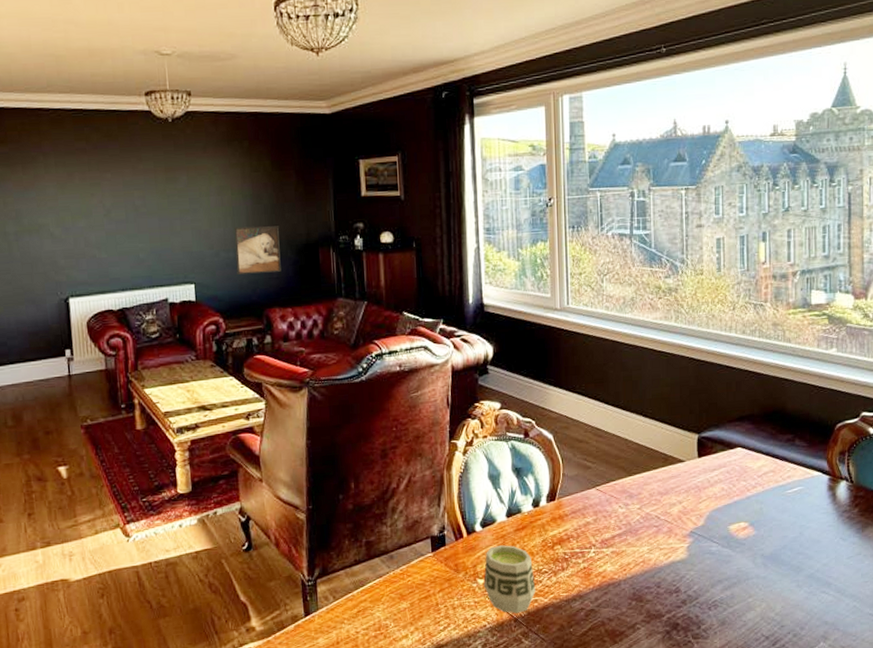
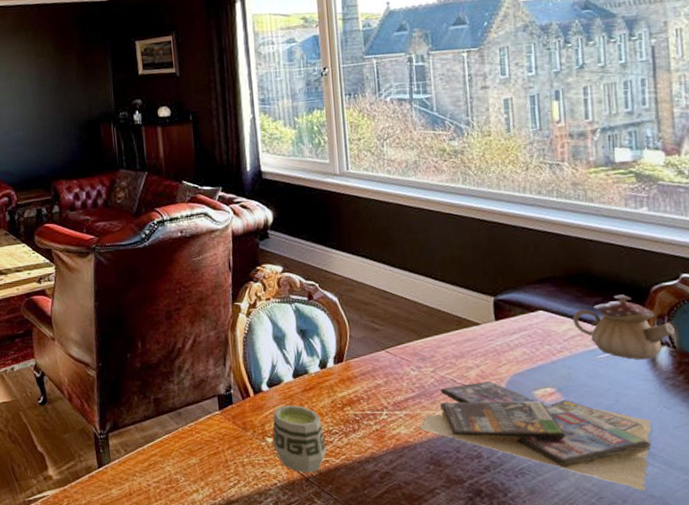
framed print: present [234,226,281,275] -> none [22,105,66,151]
video game cases: none [624,516,829,618] -> present [419,380,652,491]
teapot: none [766,432,854,494] -> present [572,294,676,360]

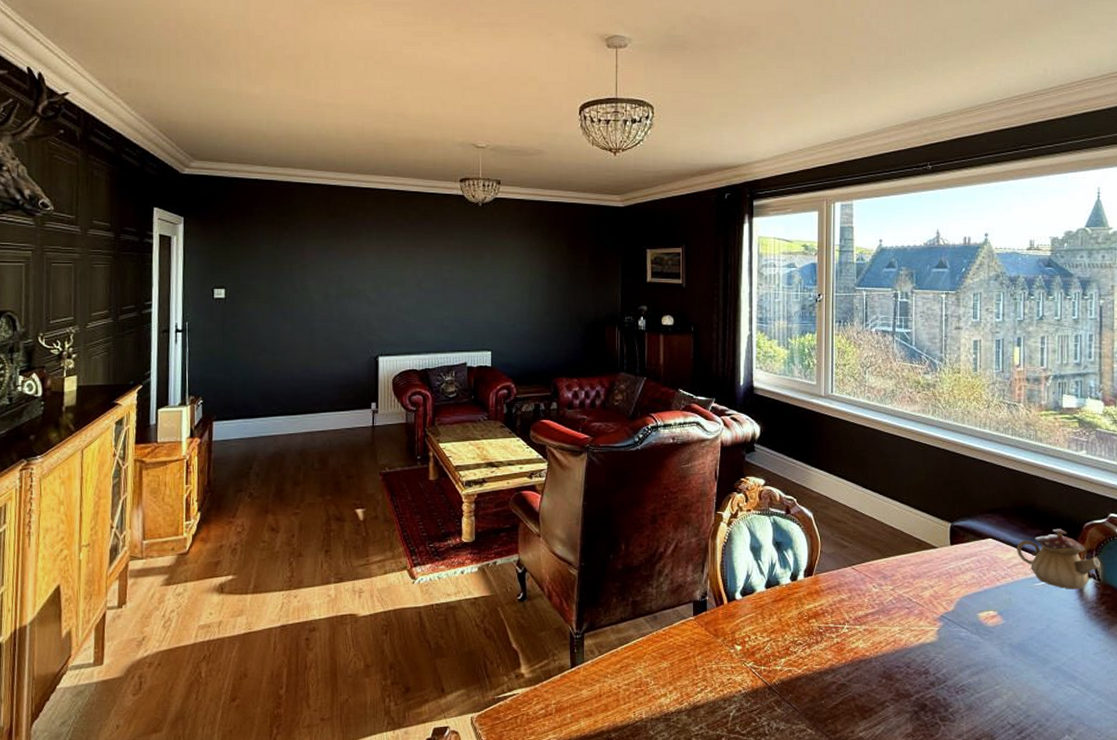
cup: present [272,405,327,473] -> none [741,615,790,682]
video game cases: present [419,380,652,491] -> none [876,601,1076,711]

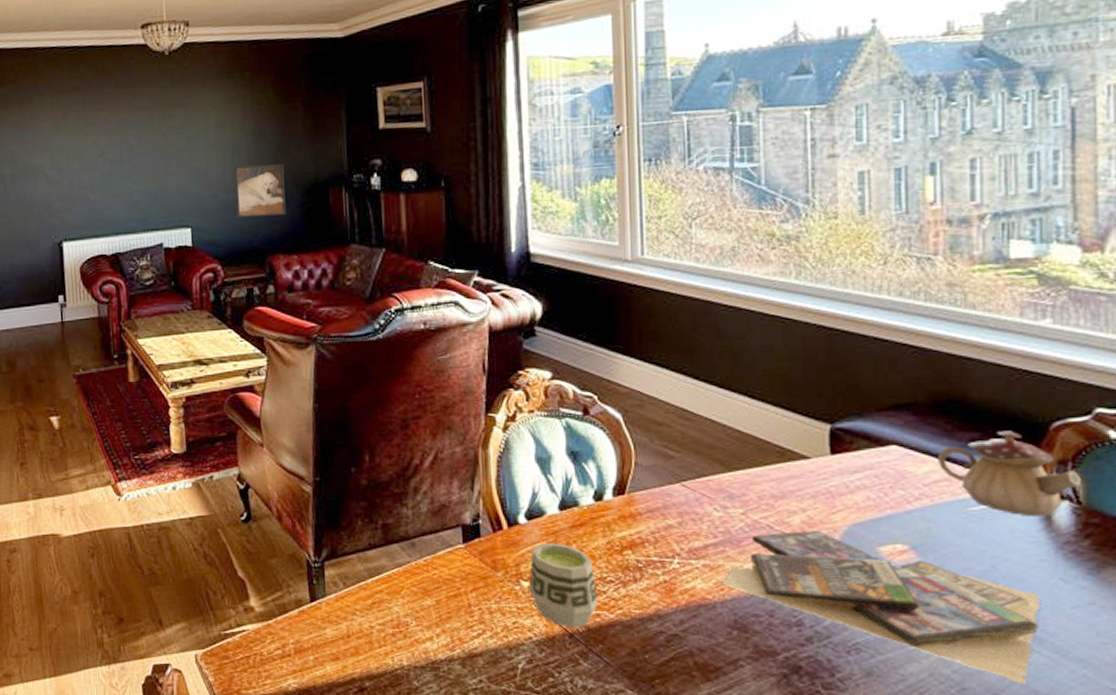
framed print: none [530,303,570,345] -> present [234,164,286,218]
cup: none [741,615,790,682] -> present [529,543,598,628]
video game cases: none [876,601,1076,711] -> present [721,530,1041,685]

